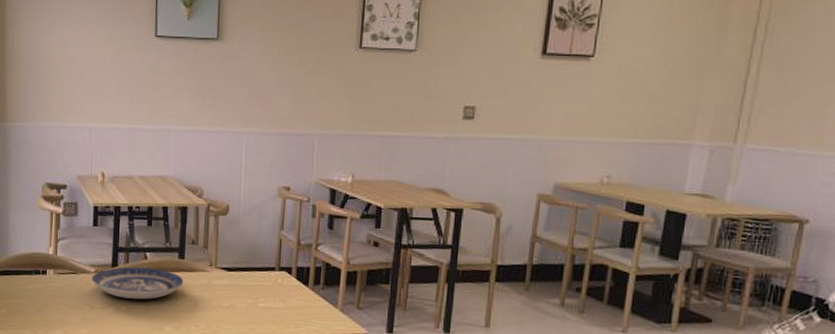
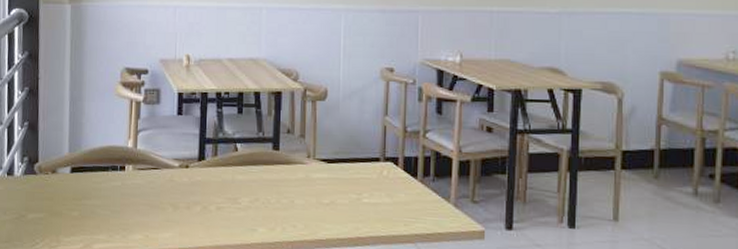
plate: present [91,267,184,300] -> none [175,160,279,197]

